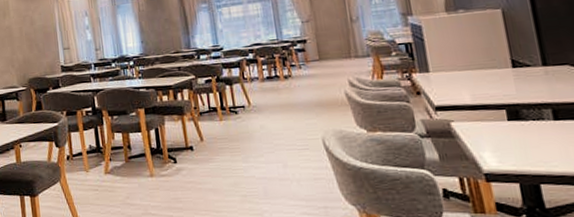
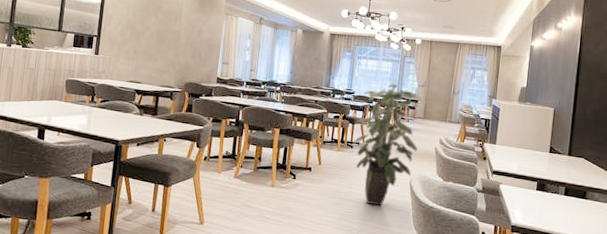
indoor plant: none [234,26,322,178] -> present [353,83,422,206]

